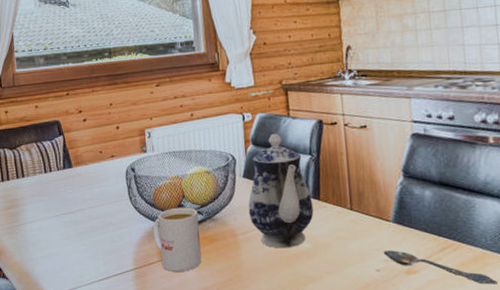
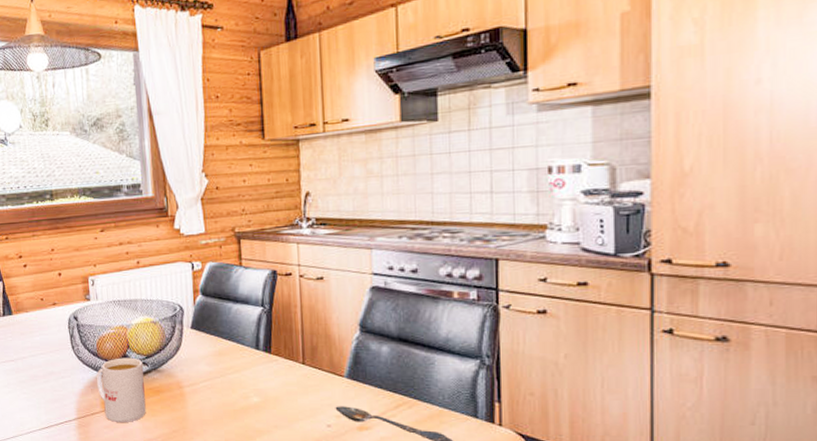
teapot: present [248,133,314,249] -> none [195,283,264,402]

